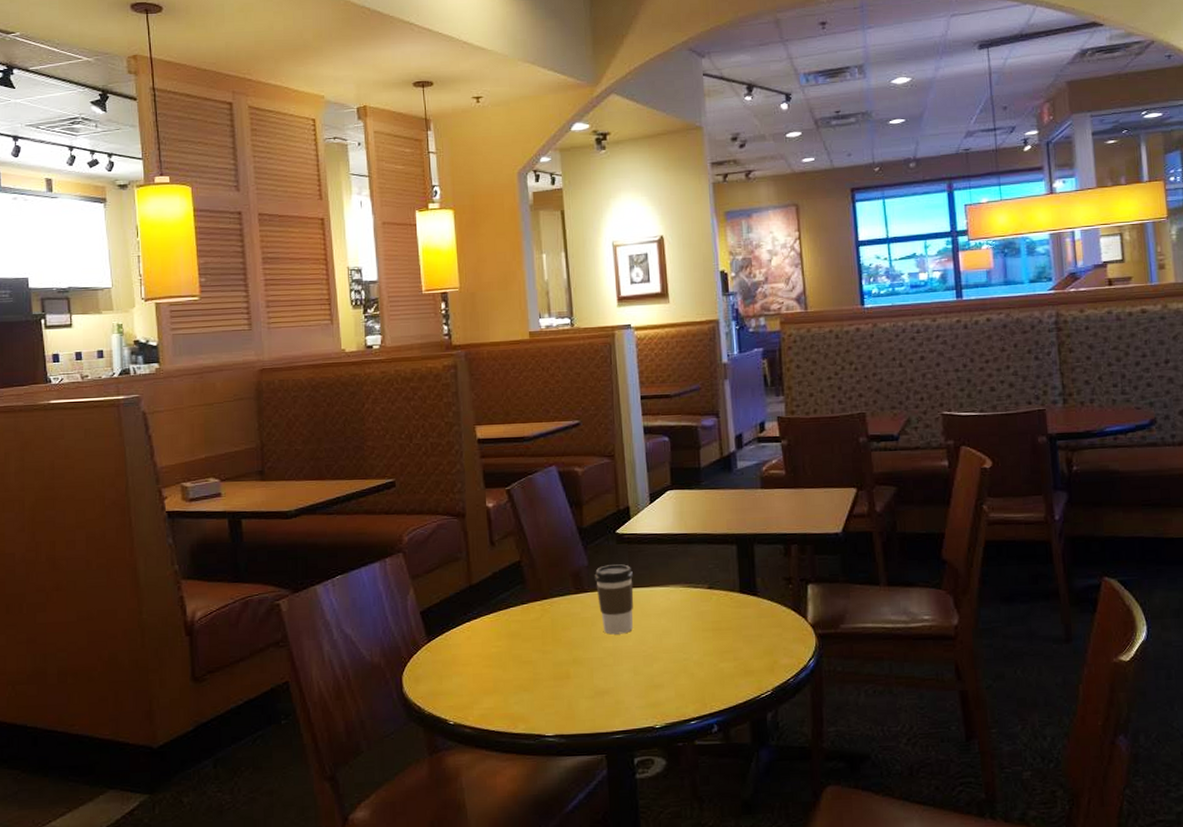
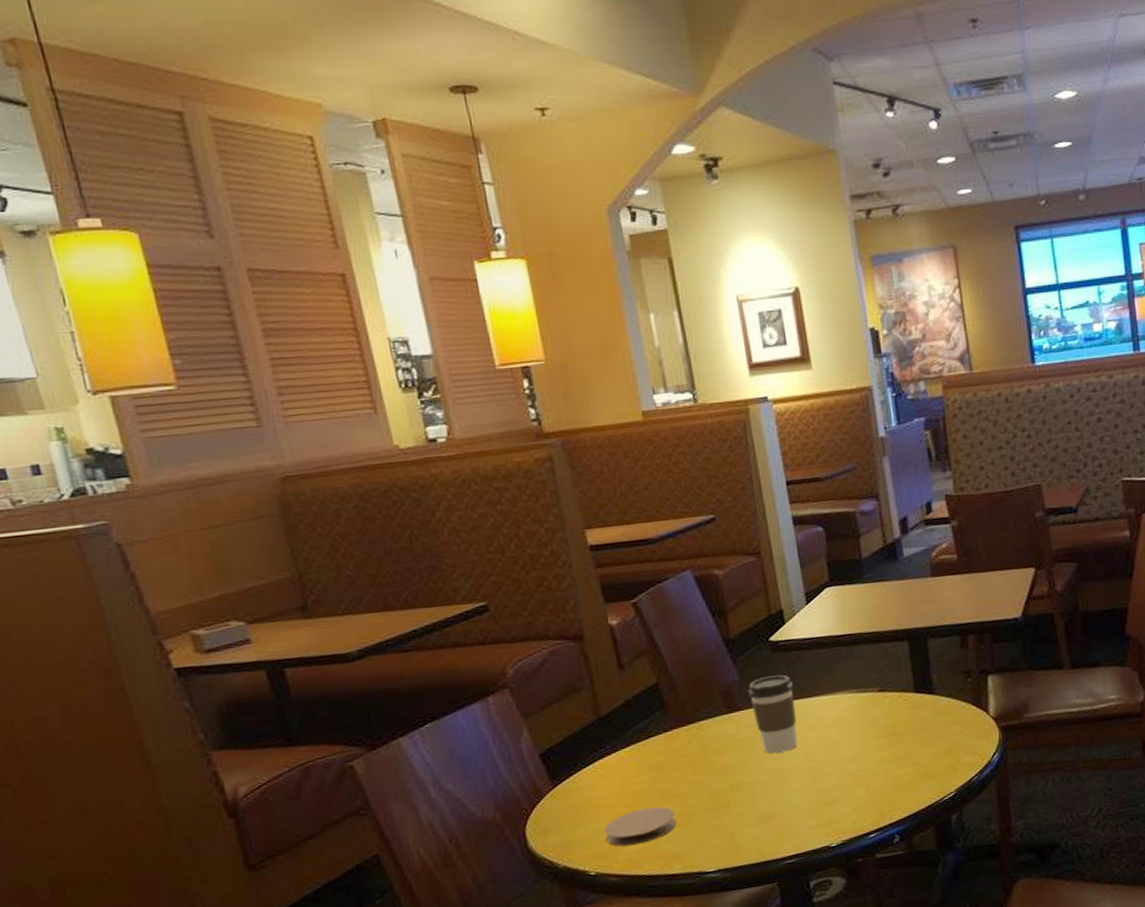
coaster: none [465,669,525,703] -> present [604,806,677,847]

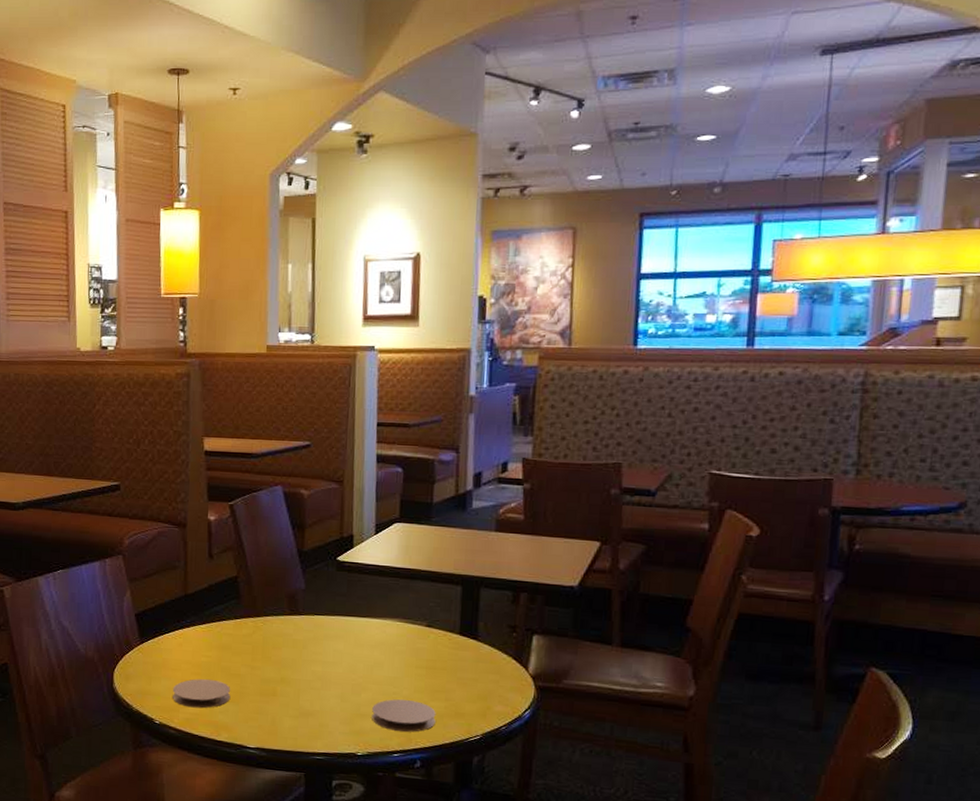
coffee cup: present [748,674,798,754] -> none [310,590,351,661]
coaster: none [838,773,907,811] -> present [372,699,436,732]

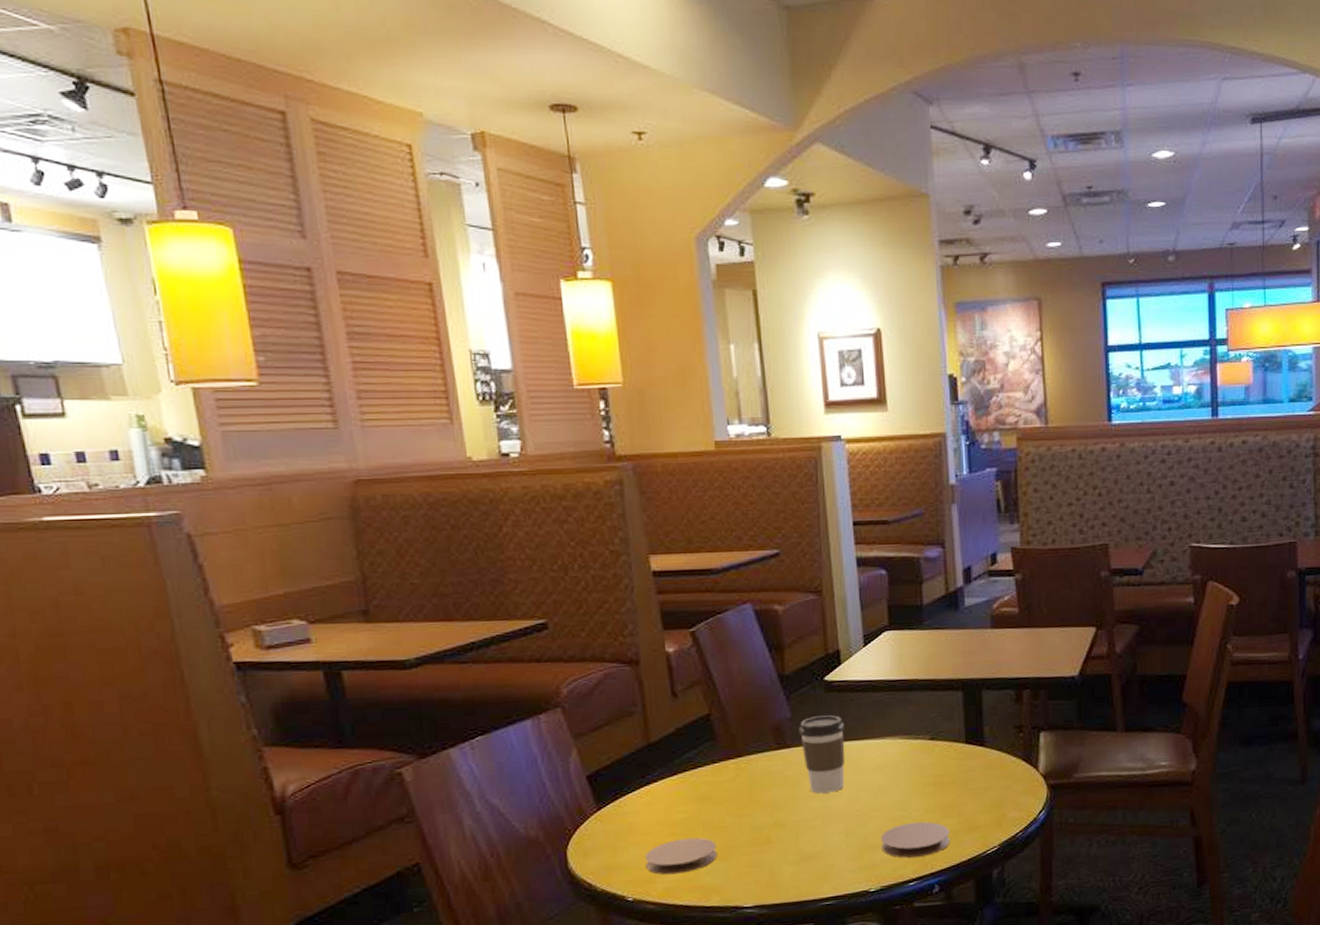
coffee cup: none [310,590,351,661] -> present [799,715,846,794]

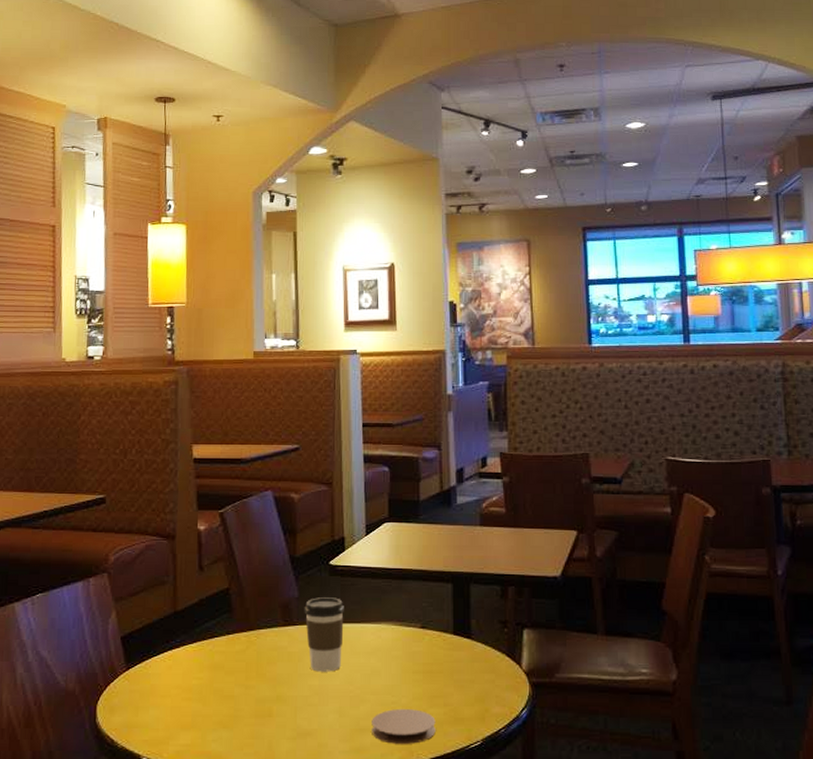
coaster: present [645,837,718,875] -> none [162,703,225,738]

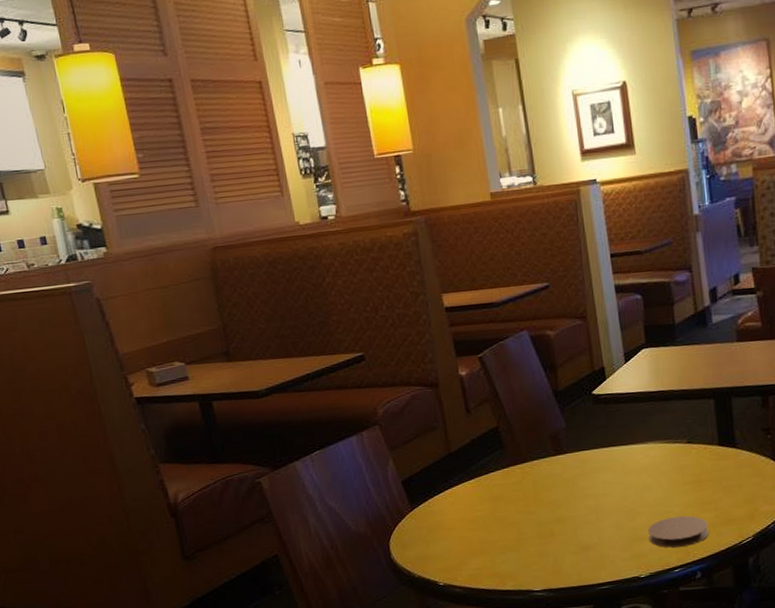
coffee cup: present [304,597,345,672] -> none [572,424,614,493]

